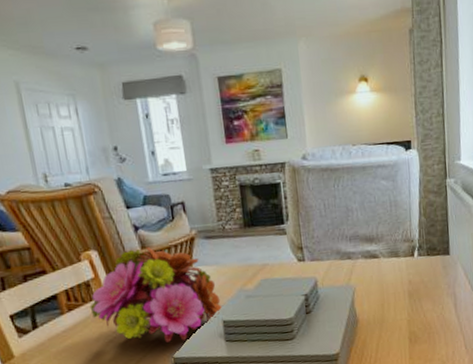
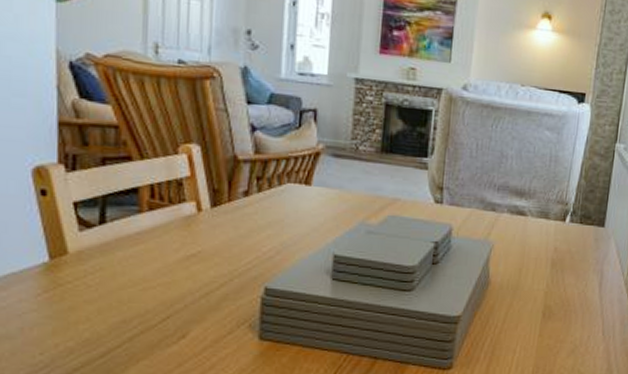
flower bouquet: present [89,247,223,343] -> none [176,151,337,269]

